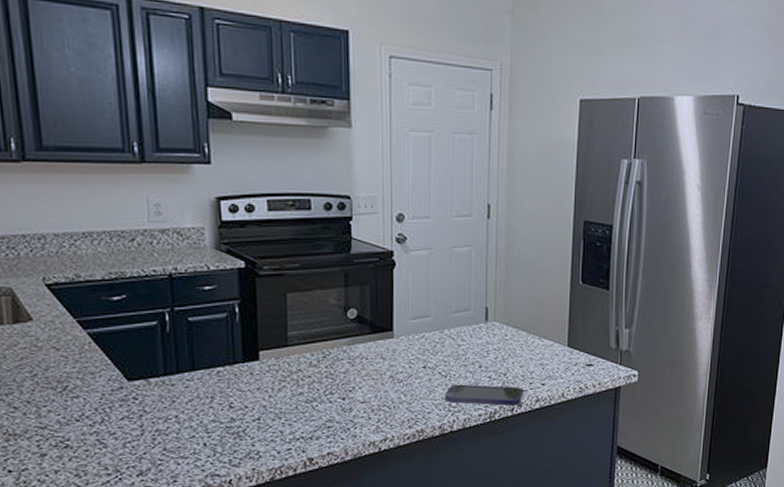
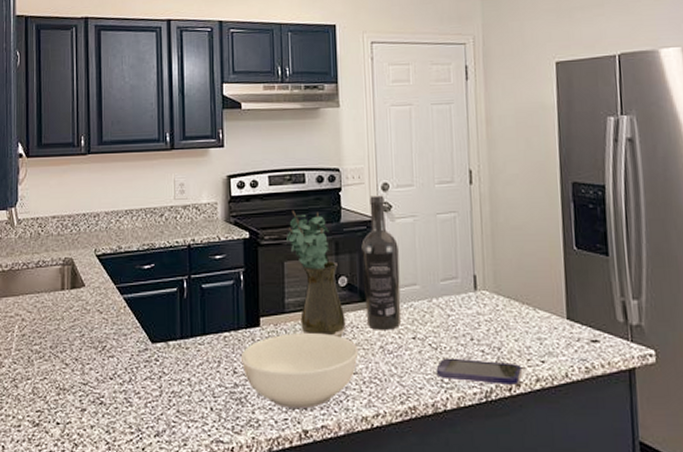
bowl: none [237,365,368,440] -> present [240,333,359,409]
vase: none [289,240,355,369] -> present [286,211,346,338]
wine bottle: none [373,226,413,361] -> present [361,195,402,330]

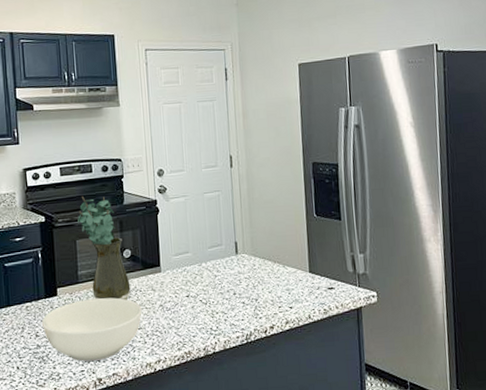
wine bottle: present [361,195,402,330] -> none [142,180,177,292]
mobile phone: present [436,358,523,385] -> none [206,309,276,329]

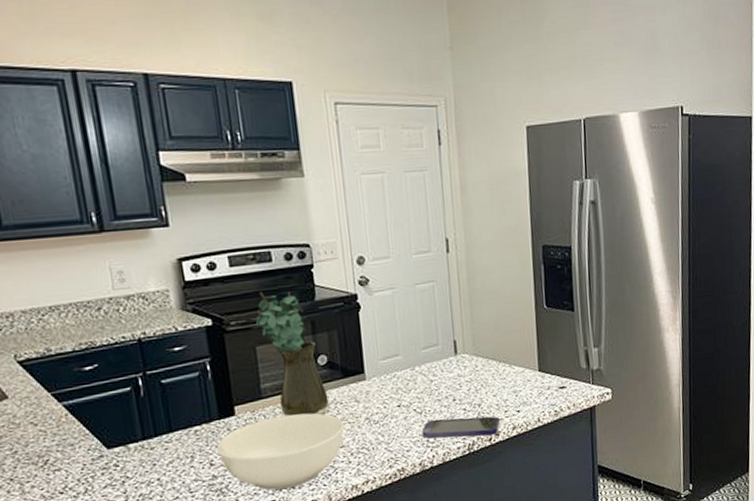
mobile phone: none [206,309,276,329] -> present [421,416,501,439]

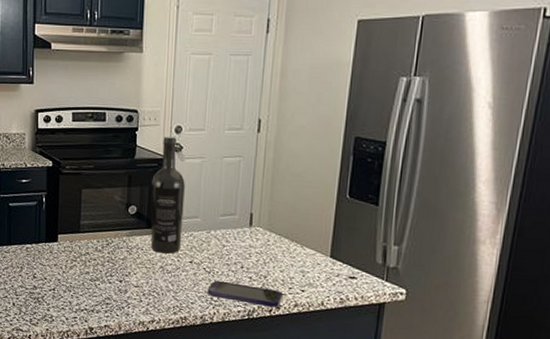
bowl: present [216,413,344,491] -> none [39,249,141,311]
vase: present [256,291,329,417] -> none [85,145,132,257]
wine bottle: none [339,269,386,403] -> present [150,137,185,254]

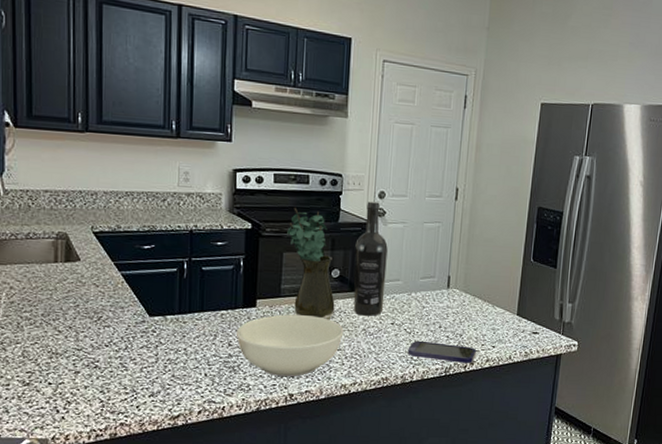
bowl: none [39,249,141,311] -> present [236,314,344,377]
vase: none [85,145,132,257] -> present [287,208,335,320]

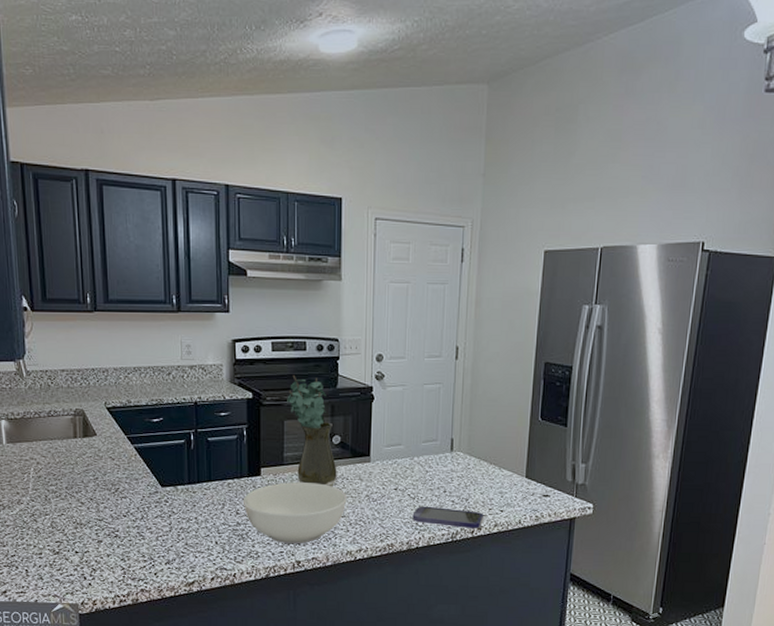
wine bottle: present [353,201,388,316] -> none [354,365,388,482]

